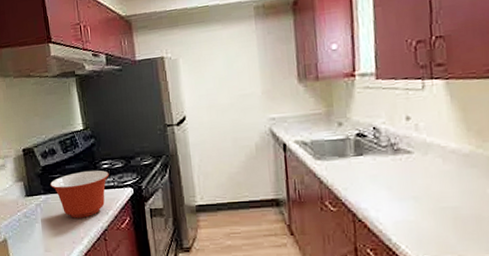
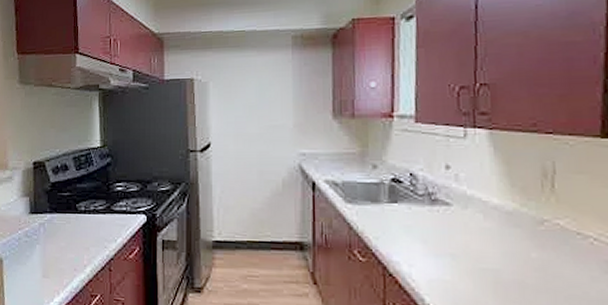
mixing bowl: present [49,170,109,218] -> none [57,192,122,244]

